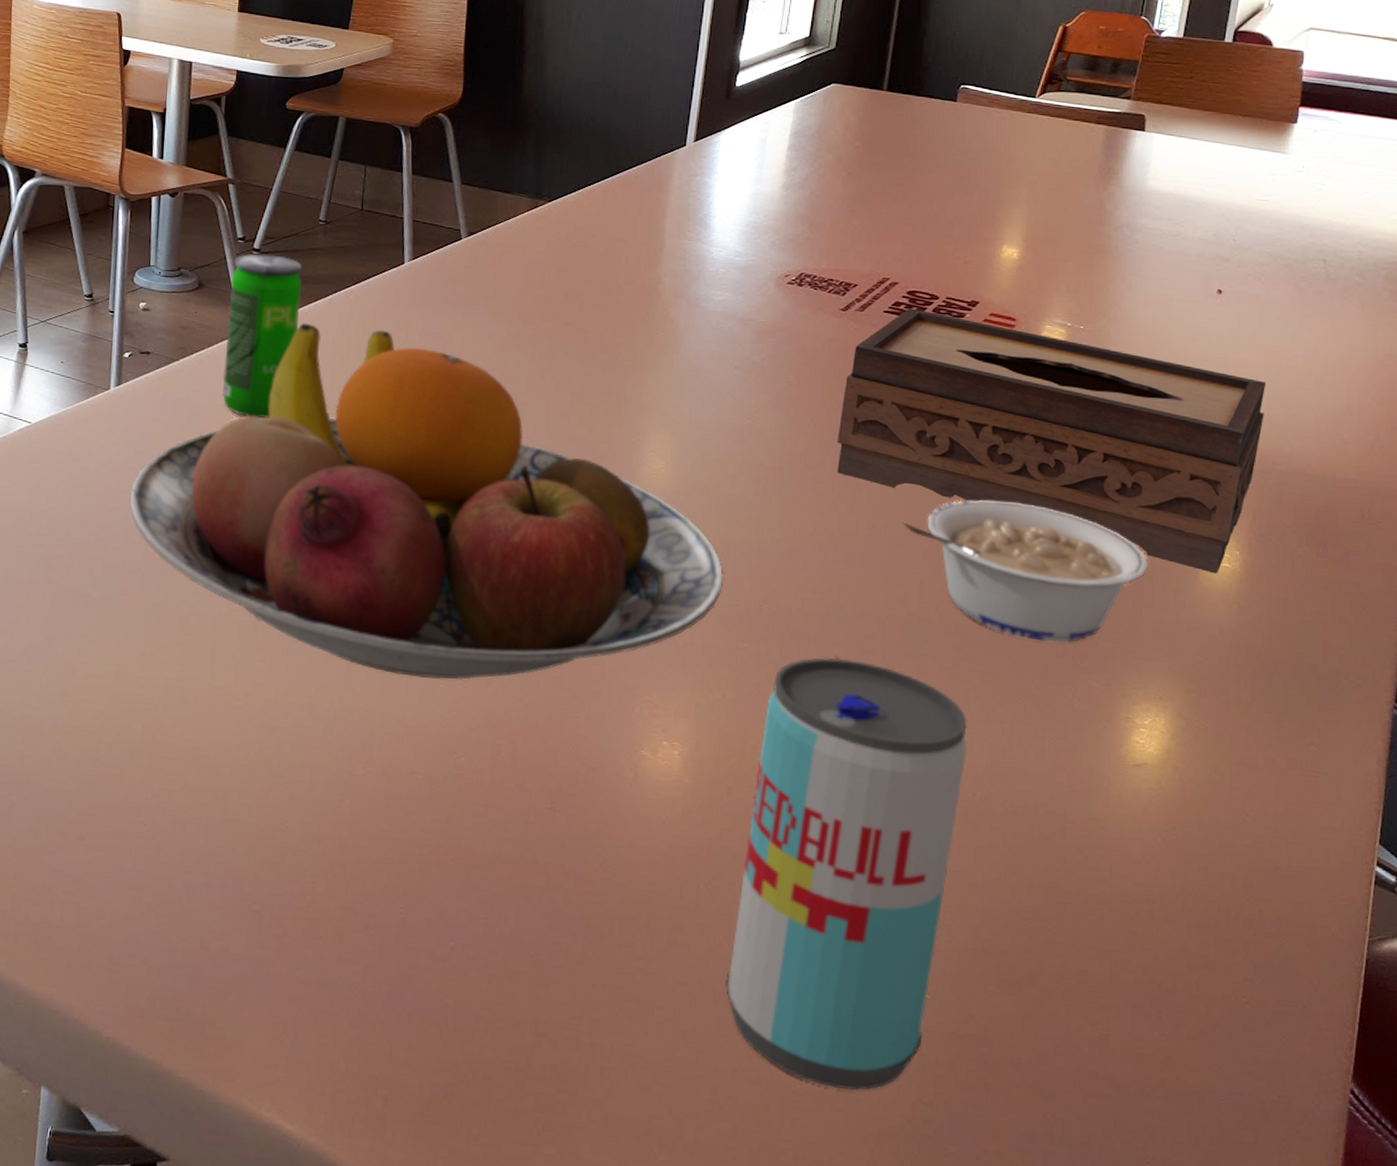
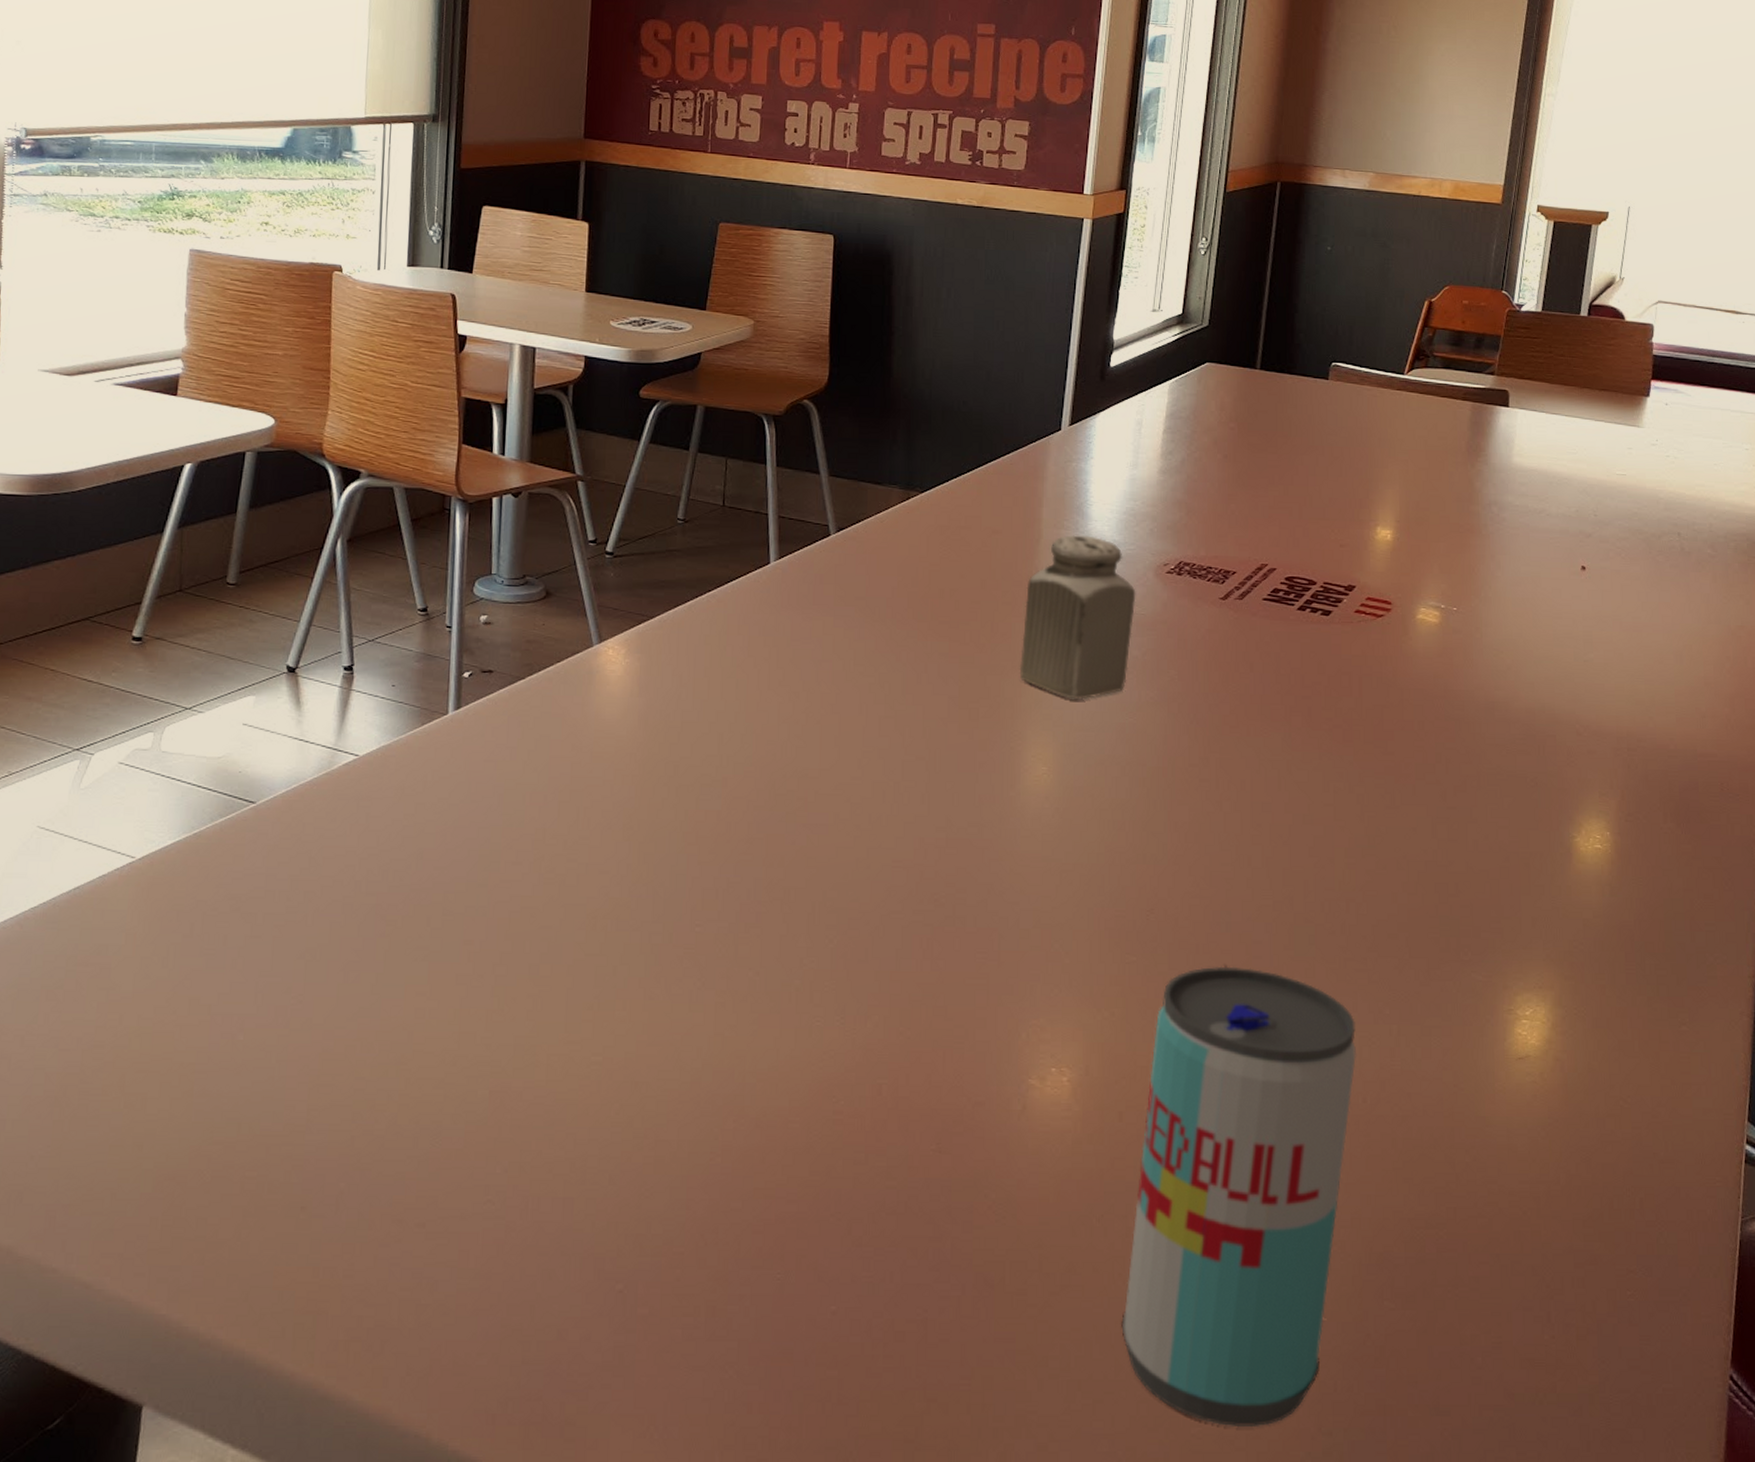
fruit bowl: present [129,323,724,680] -> none [471,632,1110,1016]
beverage can: present [222,254,302,418] -> none [574,557,660,739]
salt shaker: none [640,245,757,401] -> present [1019,535,1136,700]
tissue box: present [837,308,1267,574] -> none [1220,595,1630,856]
legume: present [902,500,1148,642] -> none [1286,791,1524,936]

